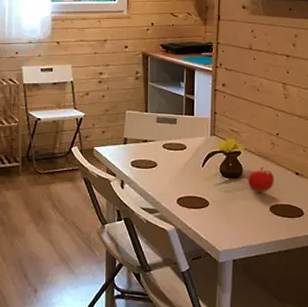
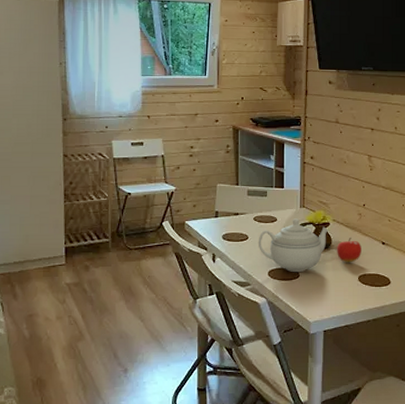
teapot: none [167,146,240,200] -> present [258,218,329,272]

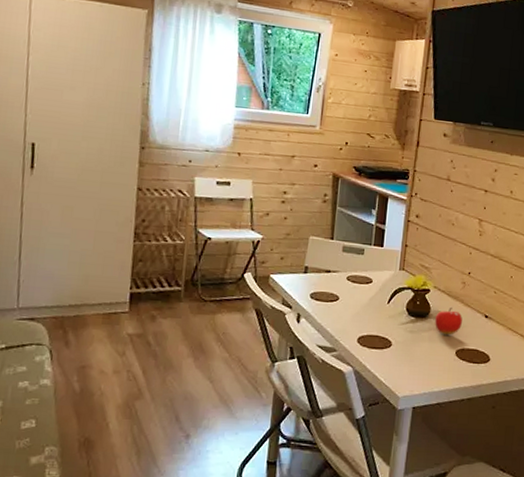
teapot: present [258,218,329,272] -> none [349,281,429,341]

